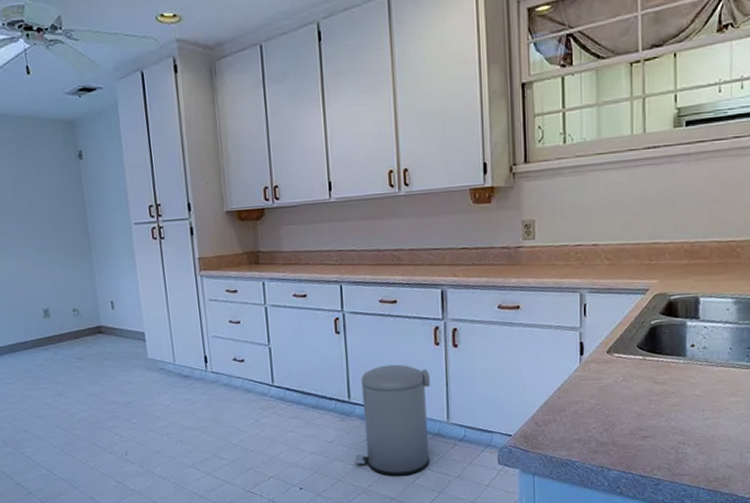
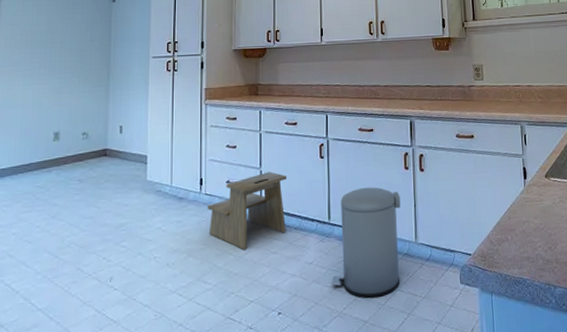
step stool: none [215,348,302,428] -> present [207,172,288,250]

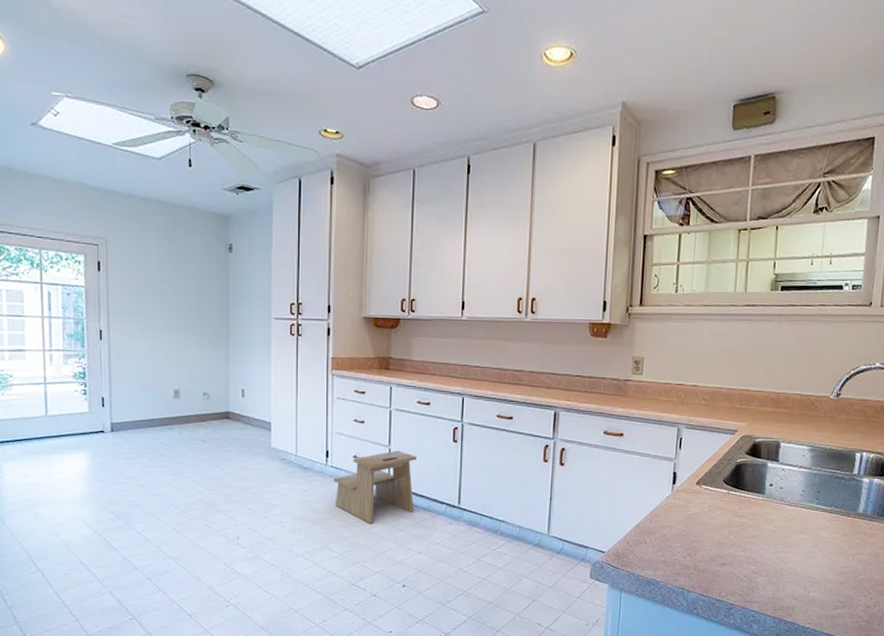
pedal bin: present [332,187,401,299] -> none [458,476,536,583]

